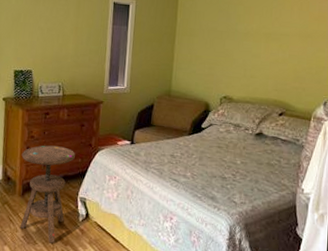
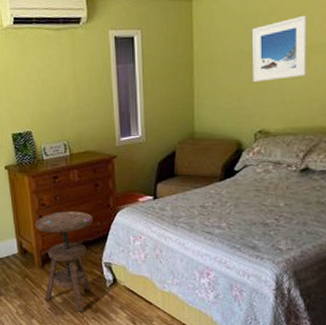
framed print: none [222,9,267,57] -> present [253,15,307,83]

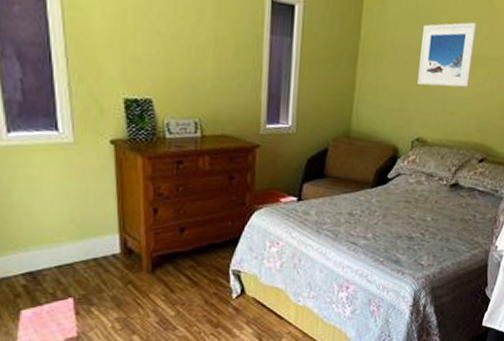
side table: present [35,211,93,312] -> none [146,205,223,327]

